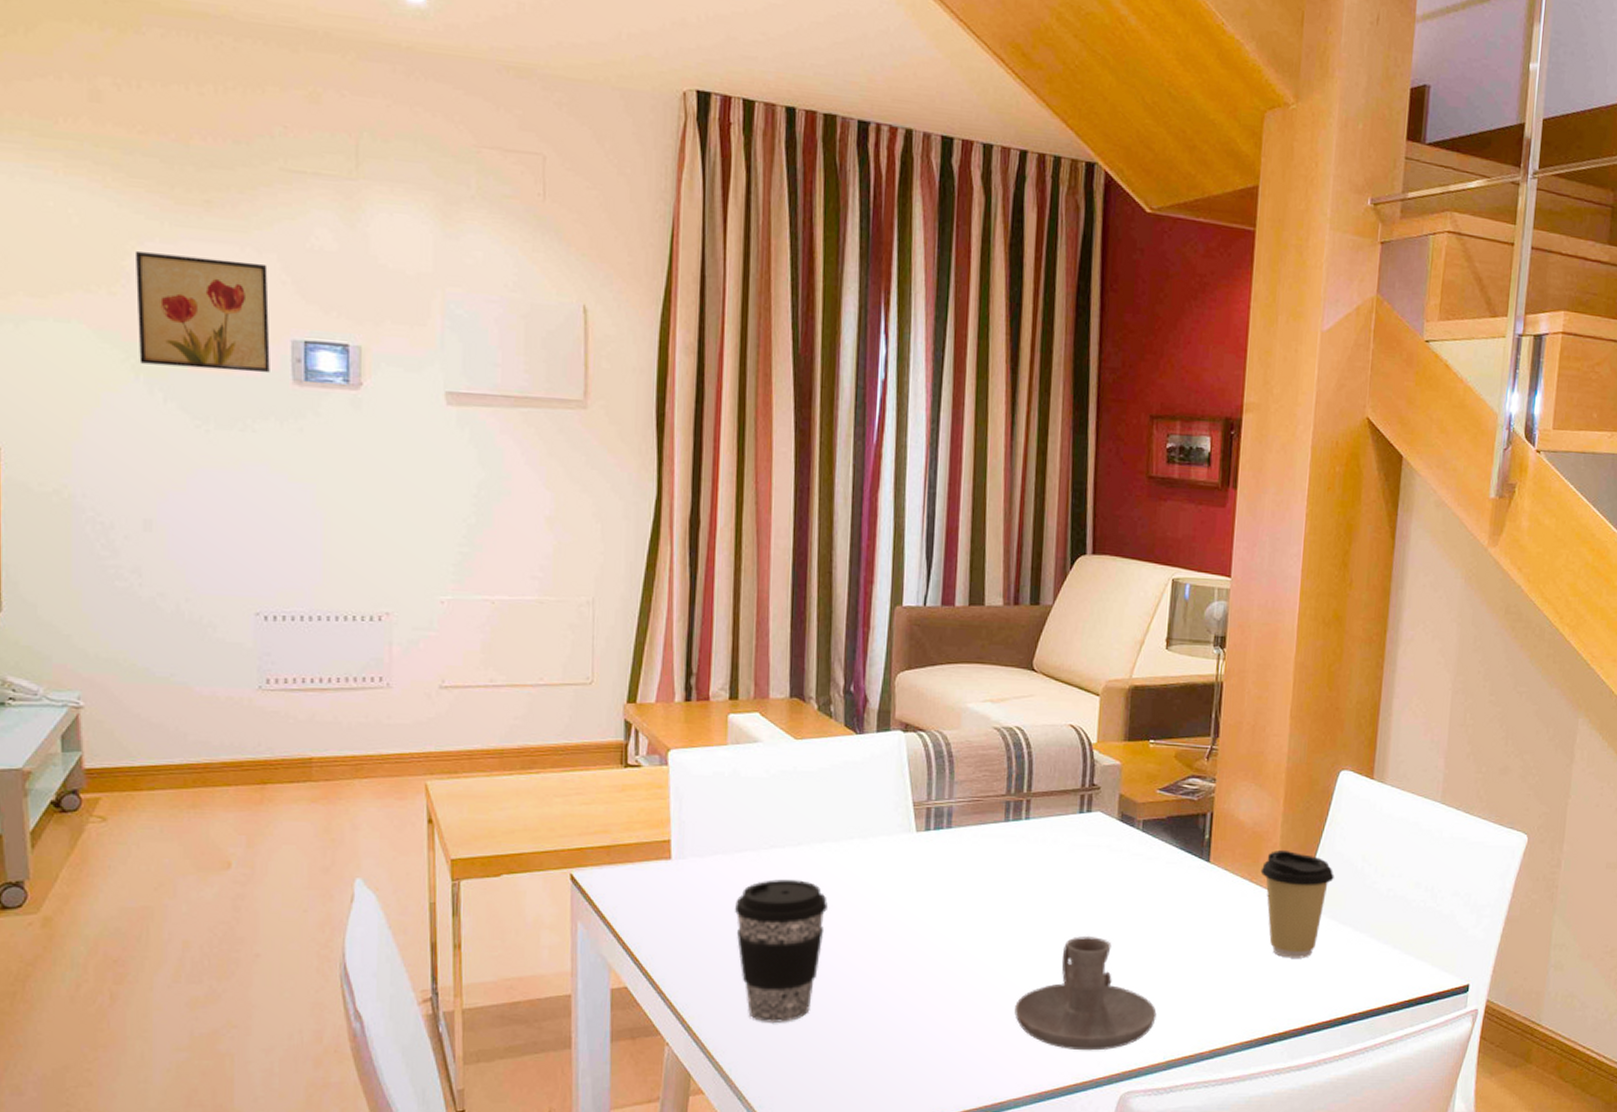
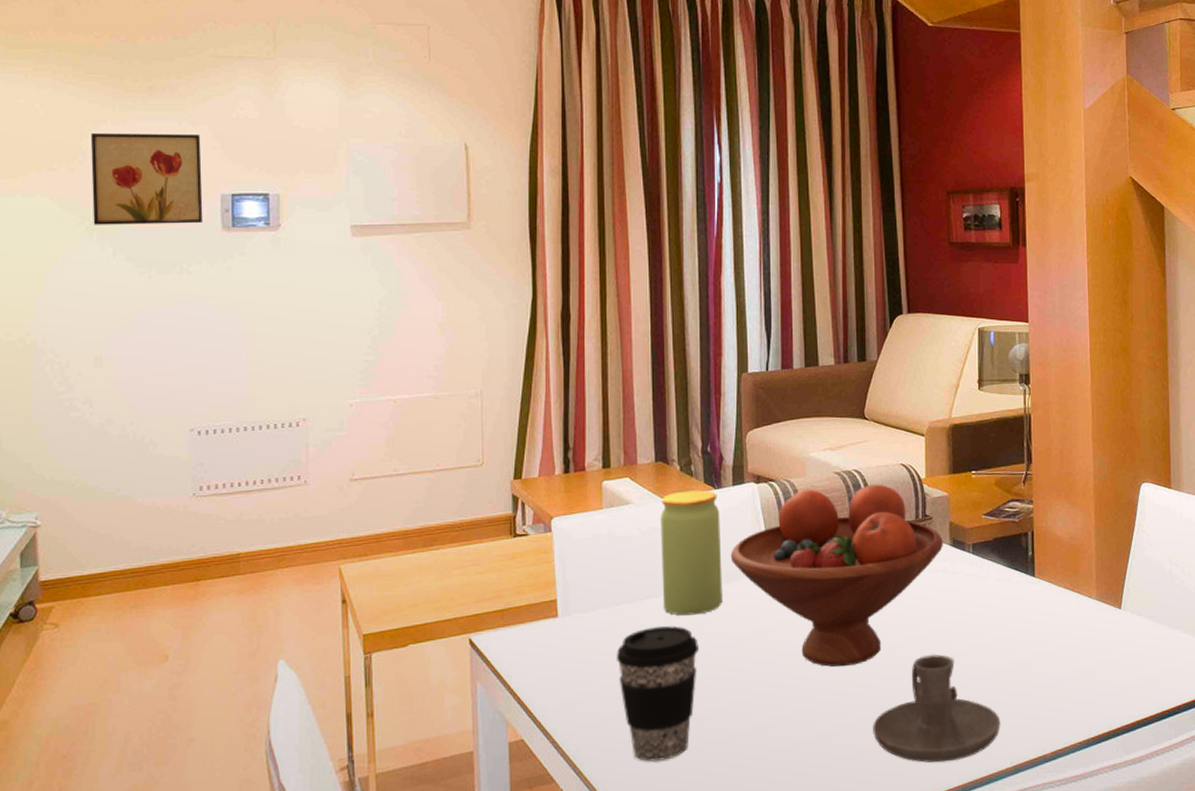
jar: none [790,733,861,870] -> present [660,490,723,616]
fruit bowl: none [869,743,1110,941] -> present [730,484,943,667]
coffee cup: present [1260,849,1334,958] -> none [1080,559,1147,659]

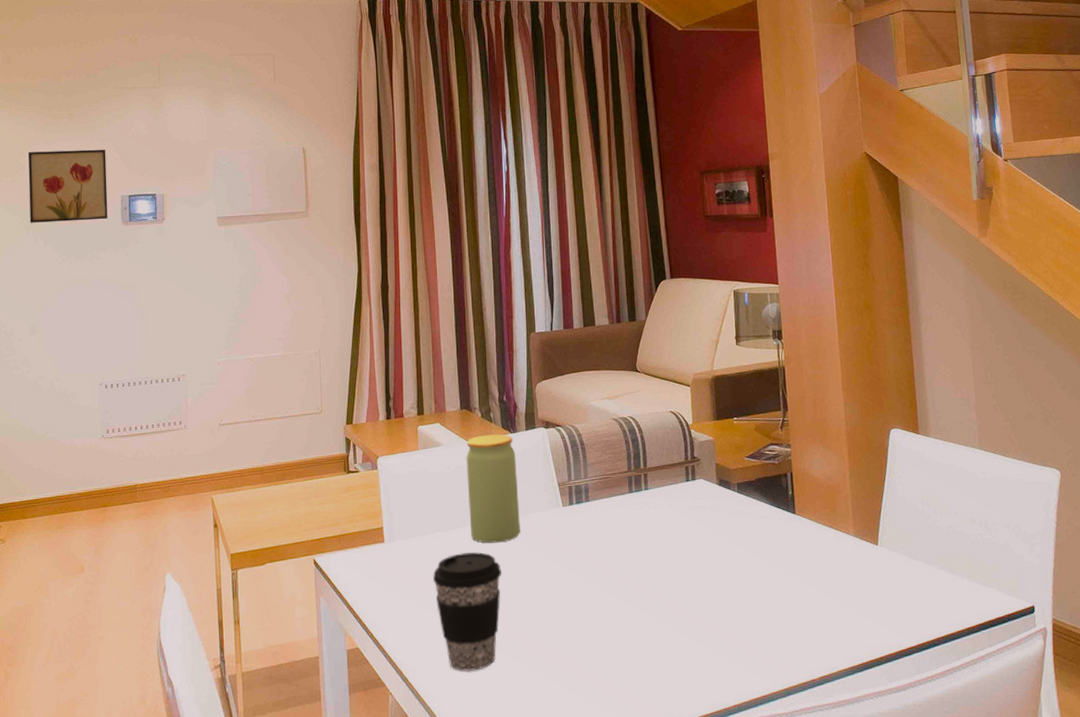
fruit bowl: present [730,484,943,667] -> none [525,429,711,592]
candle holder: present [873,654,1001,763] -> none [655,583,771,683]

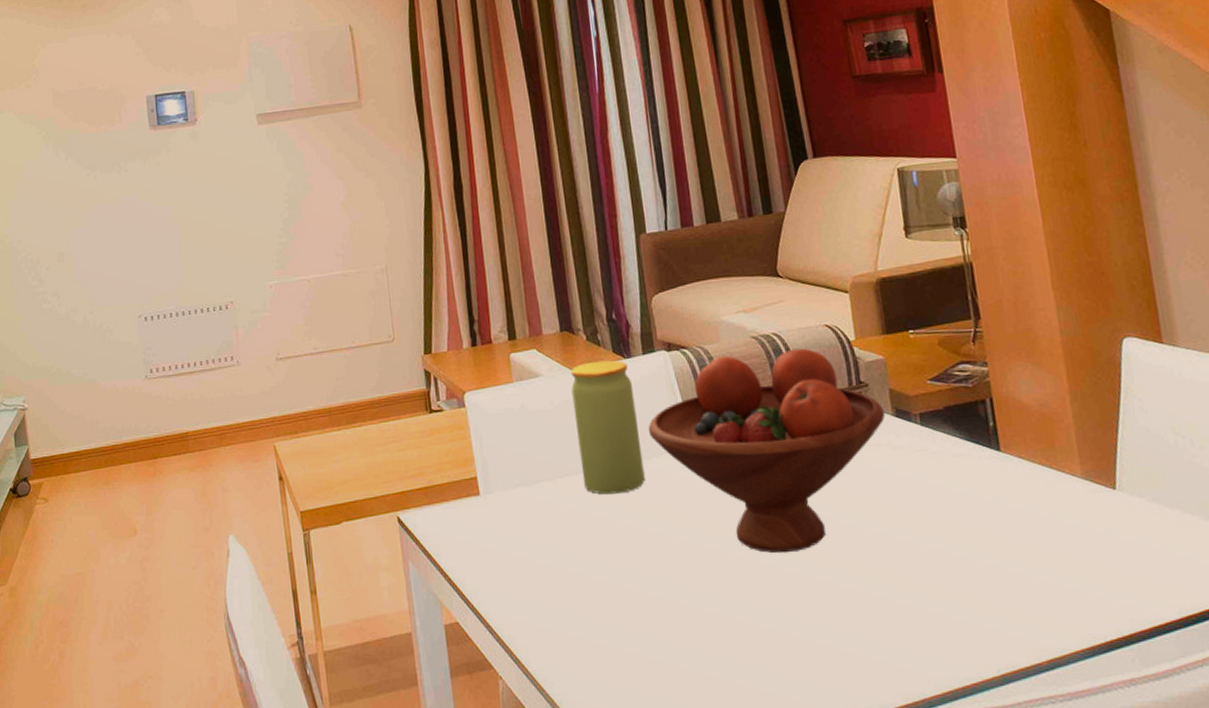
wall art: present [28,149,108,223] -> none [40,43,134,134]
coffee cup: present [433,552,501,672] -> none [541,505,627,652]
fruit bowl: none [525,429,711,592] -> present [648,348,885,553]

